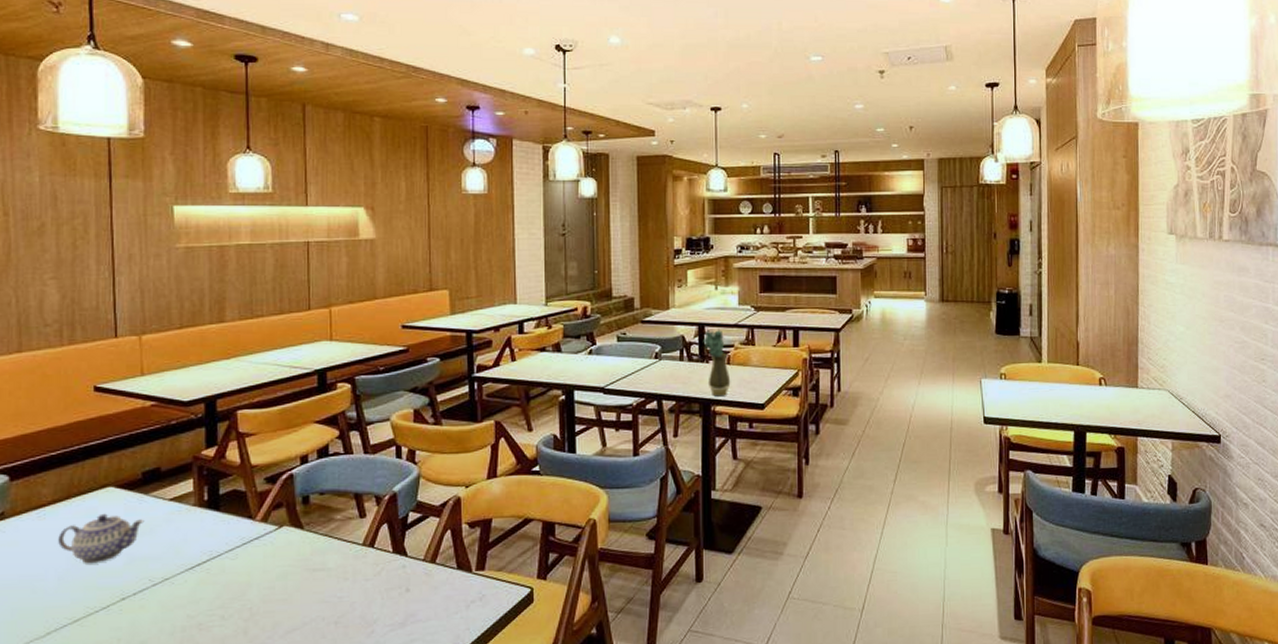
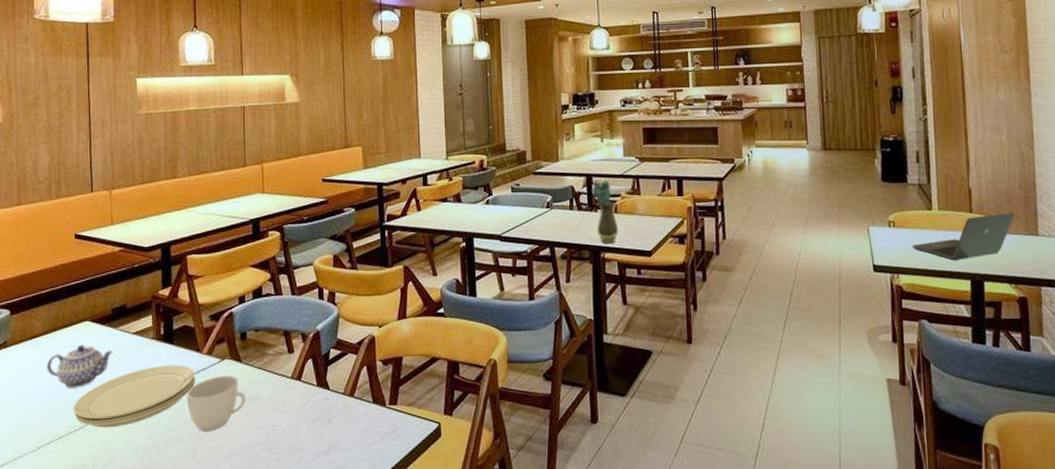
plate: none [92,533,248,608] -> present [72,364,196,428]
cup: none [236,544,308,607] -> present [187,375,246,431]
laptop: none [1021,365,1117,412] -> present [912,212,1015,260]

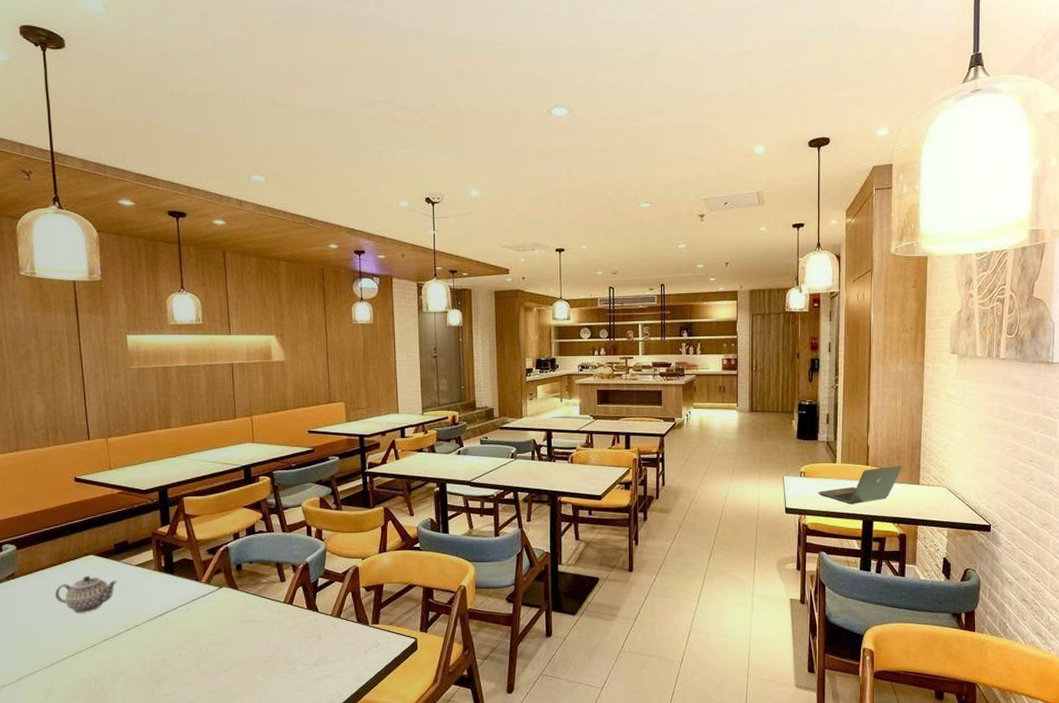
plate: present [72,364,196,428] -> none [82,592,196,647]
cup: present [187,375,246,431] -> none [188,601,243,648]
vase: present [591,178,619,244] -> none [550,433,574,489]

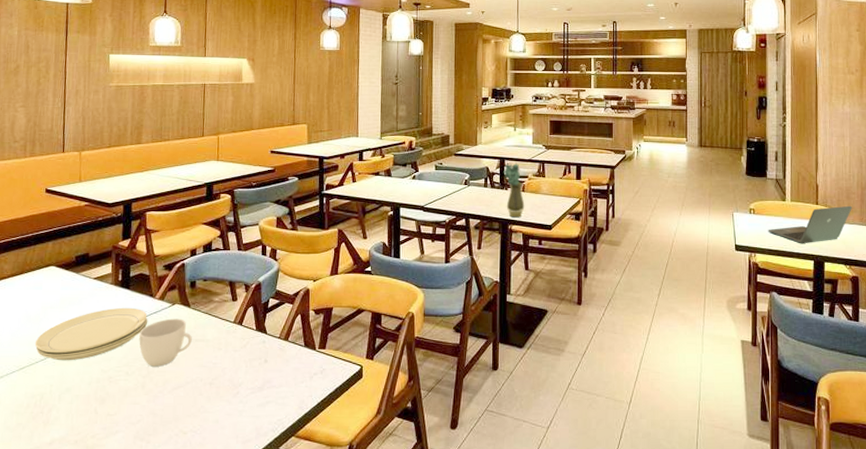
teapot: present [55,575,118,613] -> none [13,286,75,325]
plate: none [82,592,196,647] -> present [34,307,148,361]
cup: none [188,601,243,648] -> present [139,318,192,367]
vase: none [550,433,574,489] -> present [503,161,525,218]

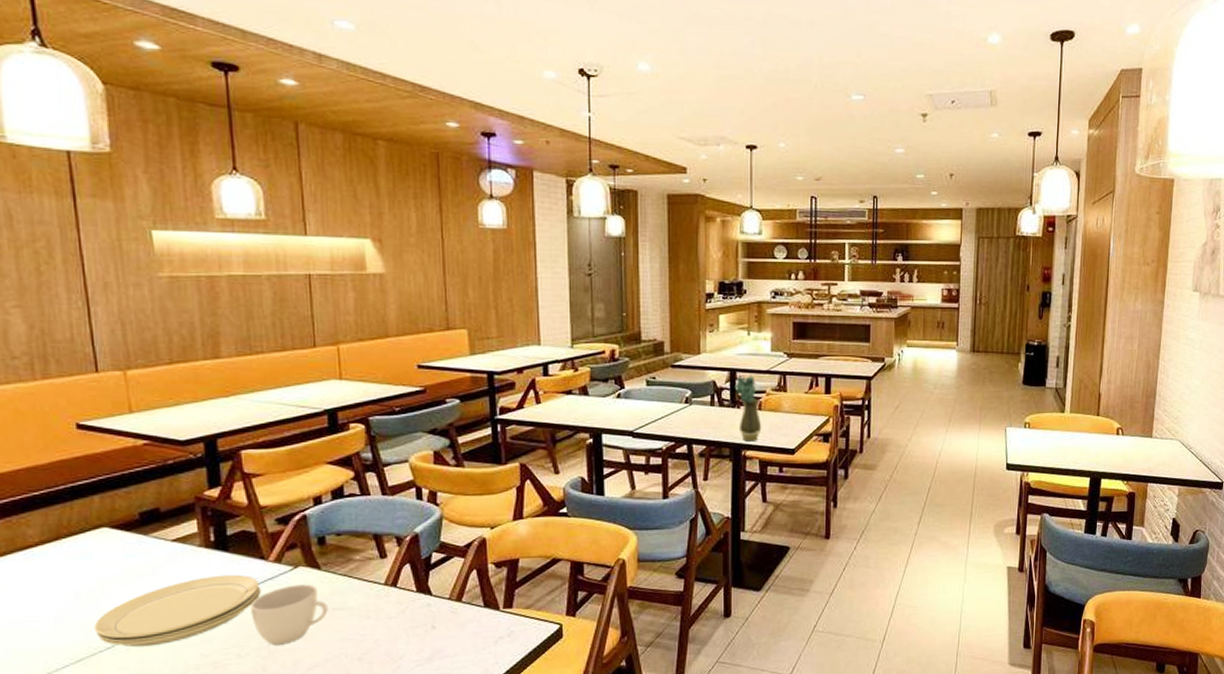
laptop: present [768,205,852,243] -> none [1043,416,1135,459]

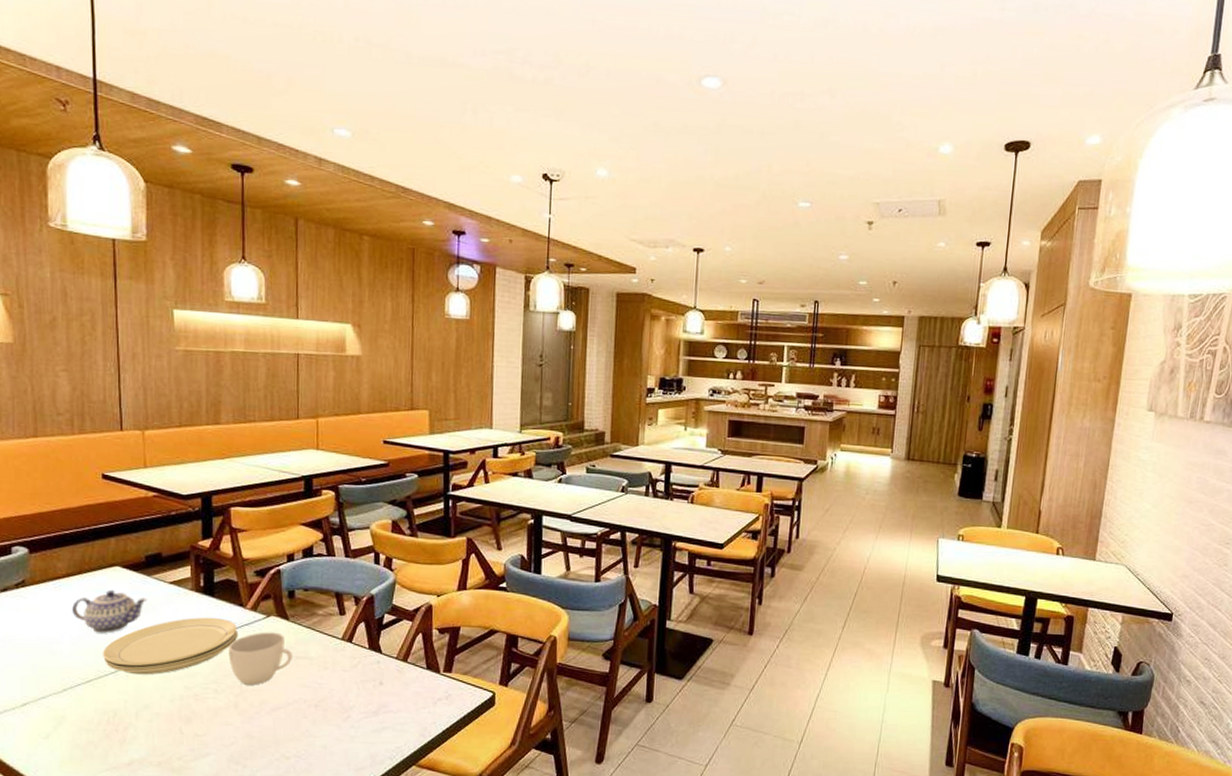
teapot: none [50,554,146,605] -> present [72,589,148,633]
vase: present [734,373,762,441] -> none [669,466,693,533]

